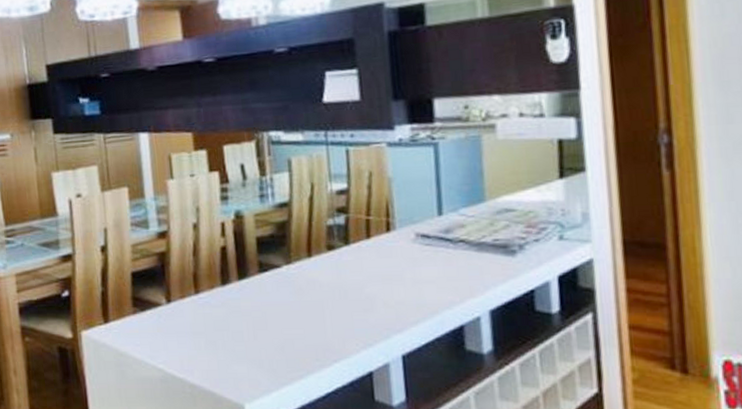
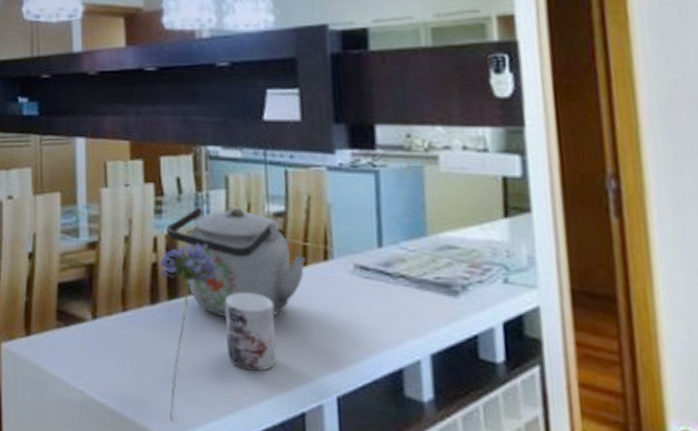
flower: none [228,225,284,389] -> present [159,243,216,421]
kettle: none [233,188,369,292] -> present [167,206,306,318]
mug: none [293,267,344,339] -> present [225,292,276,372]

